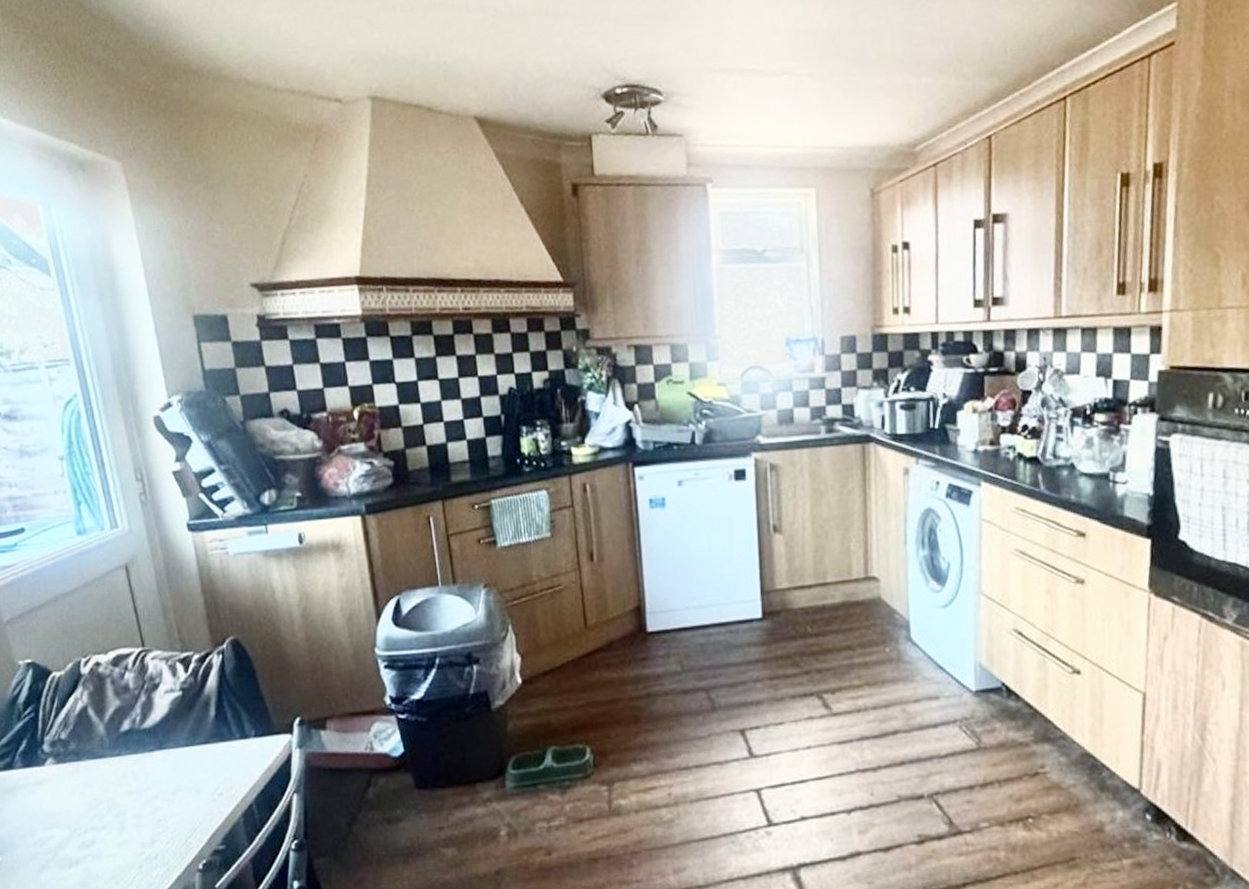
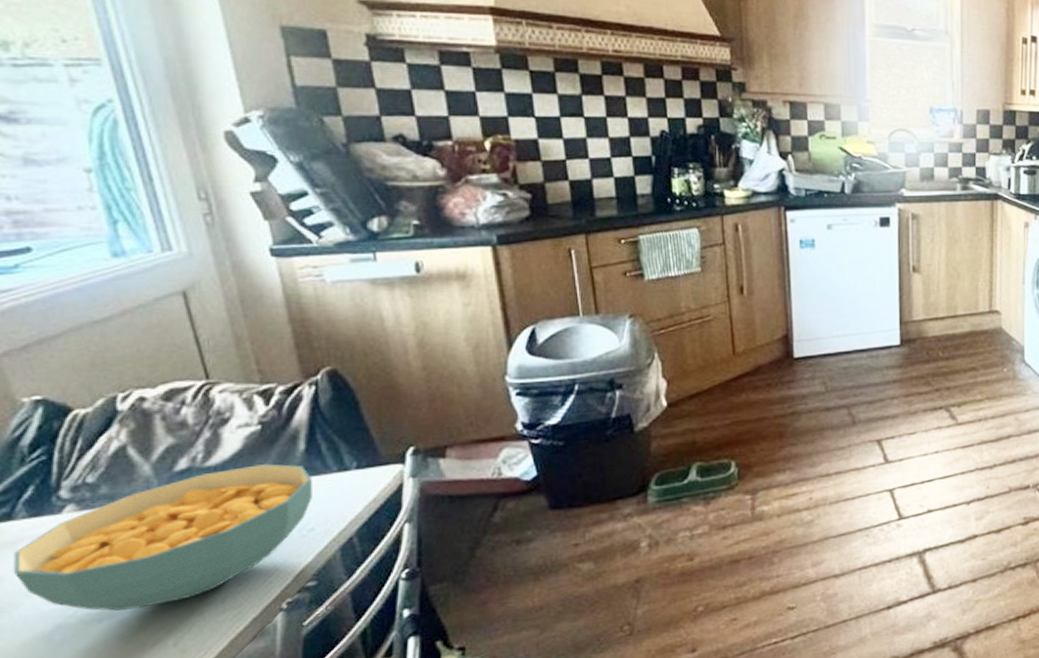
cereal bowl: none [13,728,221,859] -> present [12,464,312,612]

